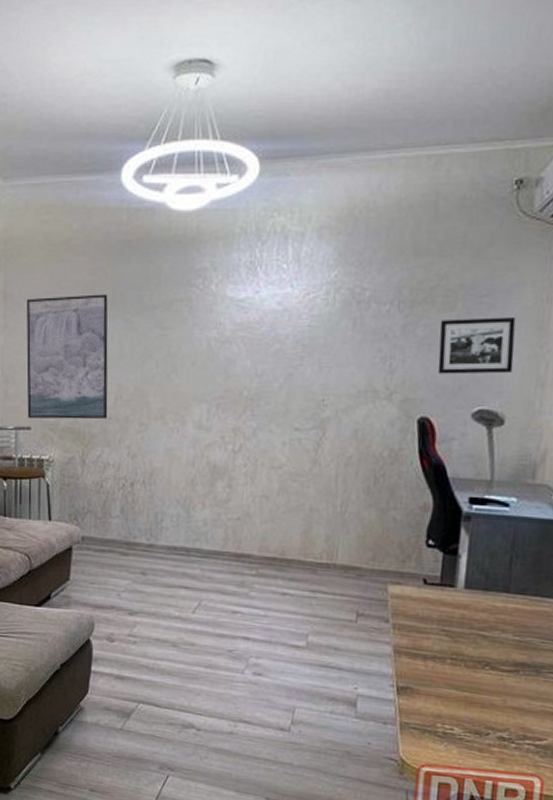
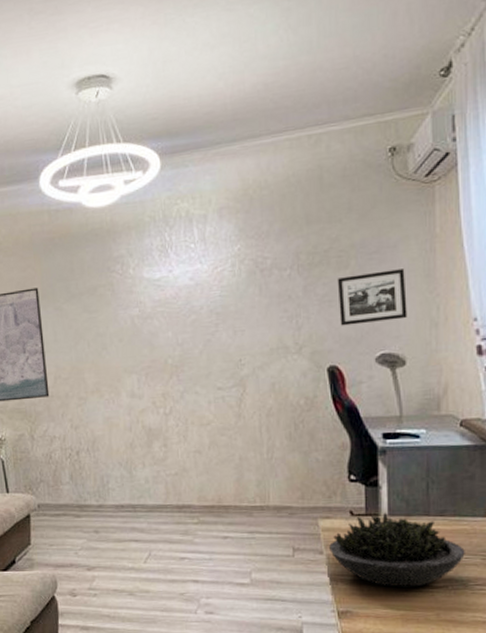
succulent plant: none [396,584,543,668] -> present [329,512,465,587]

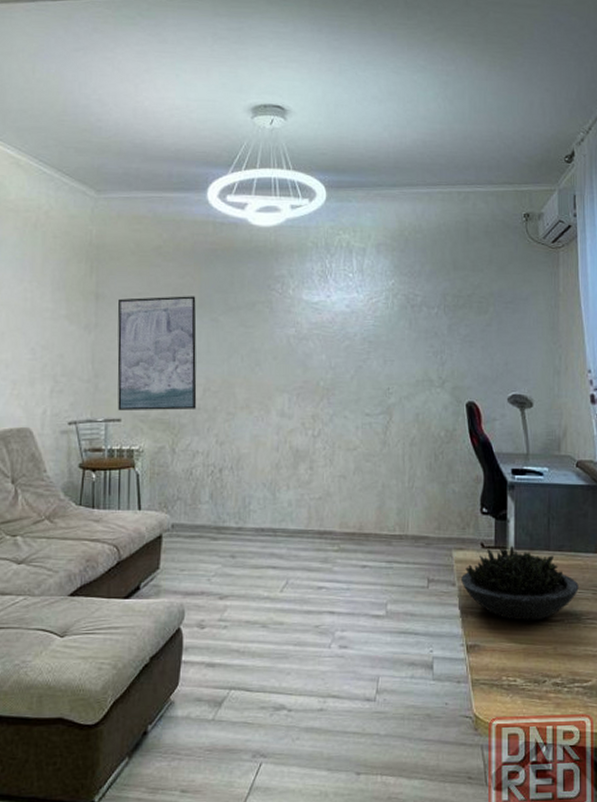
picture frame: present [337,269,408,326] -> none [477,319,535,366]

